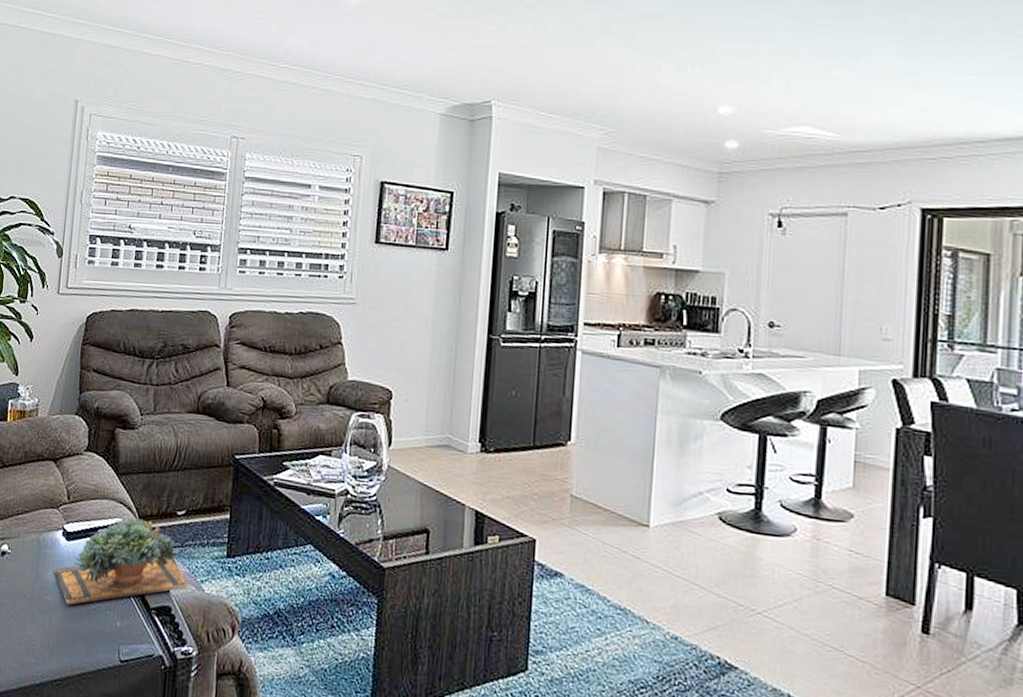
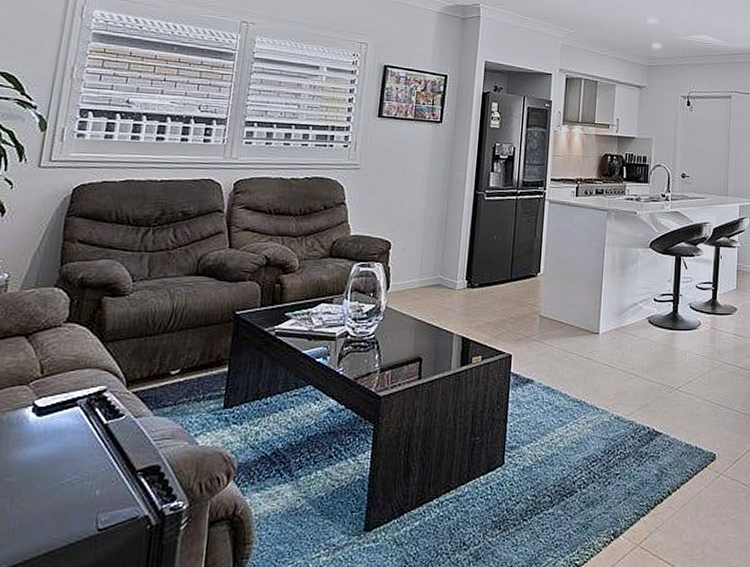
succulent plant: present [53,517,188,605] -> none [19,383,180,482]

